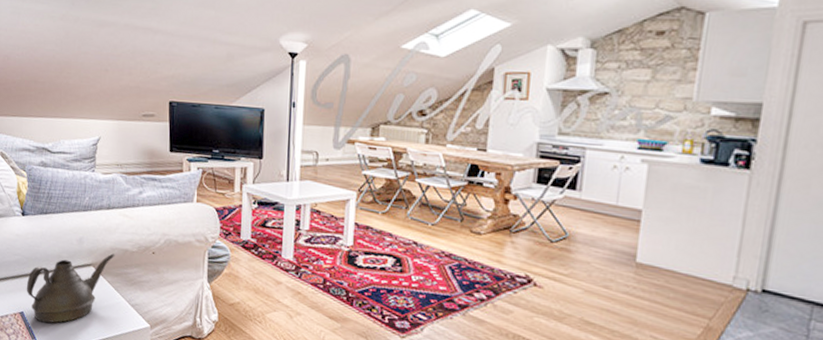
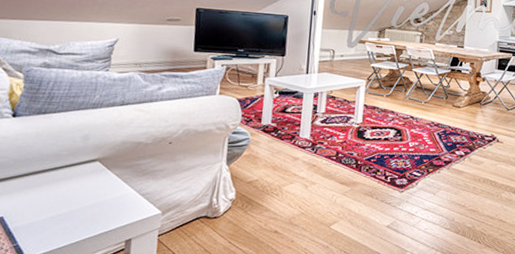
teapot: present [26,253,115,324] -> none [9,147,127,225]

